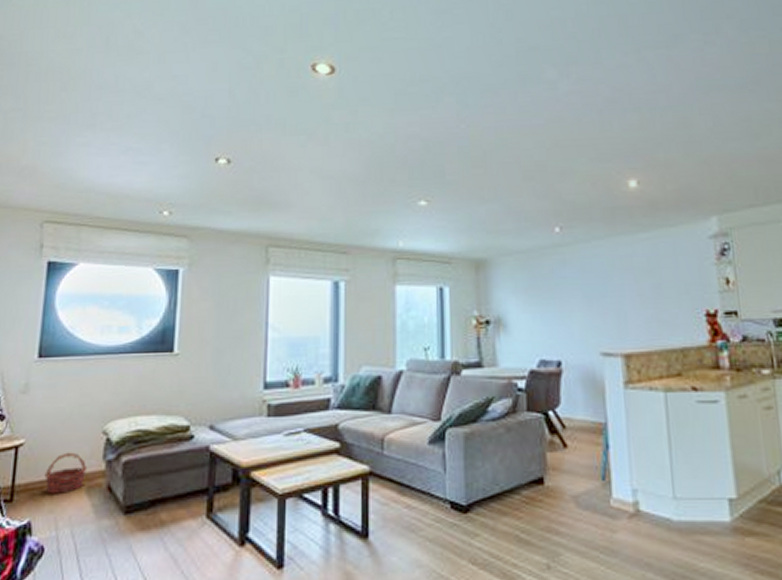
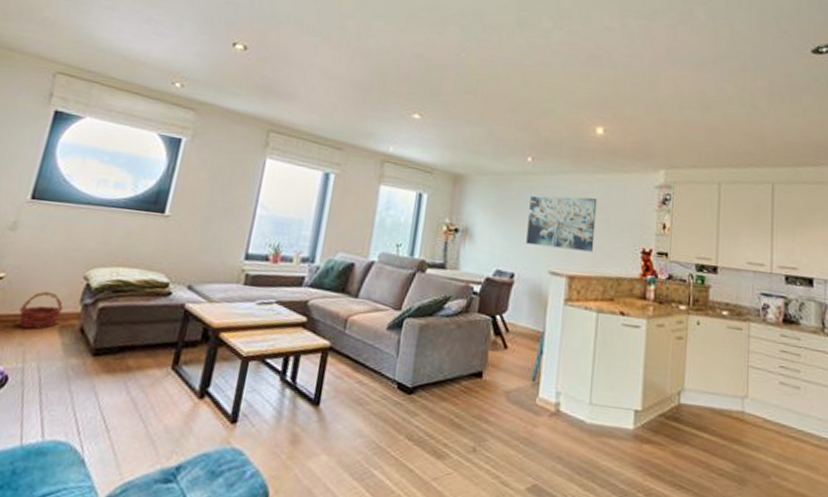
wall art: none [565,262,648,326] -> present [526,195,598,252]

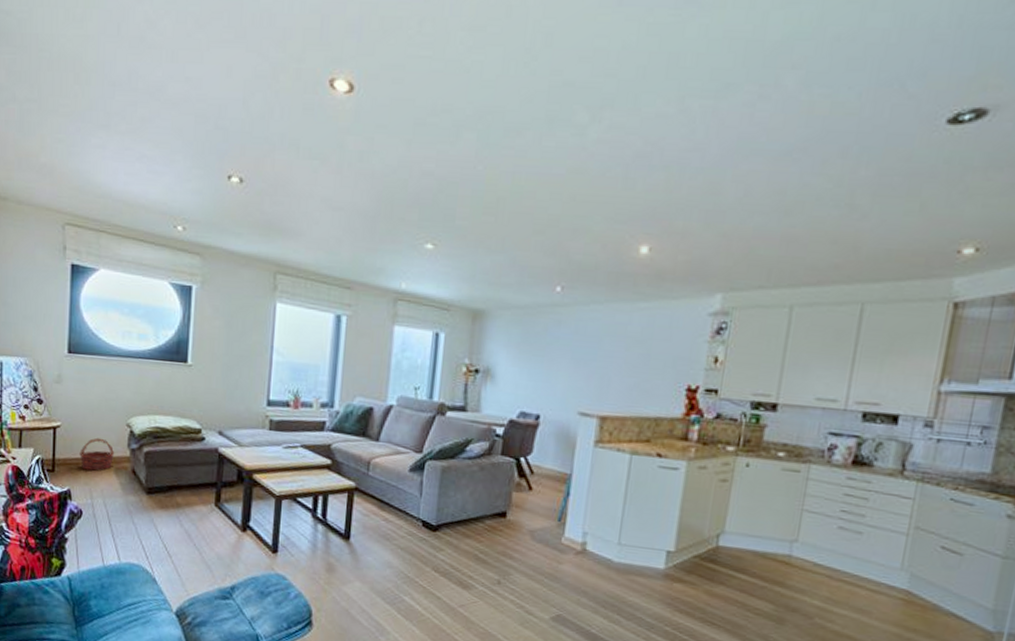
wall art: present [526,195,598,252] -> none [553,330,637,391]

